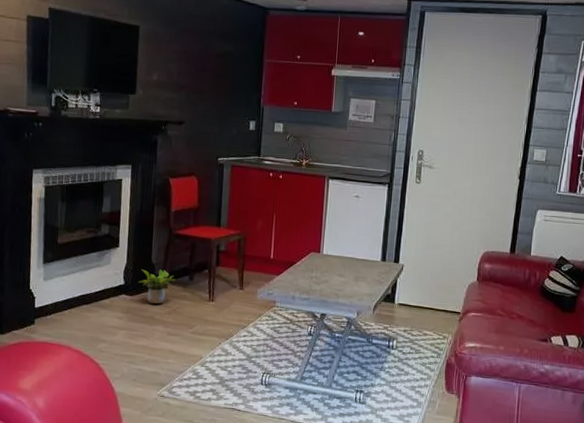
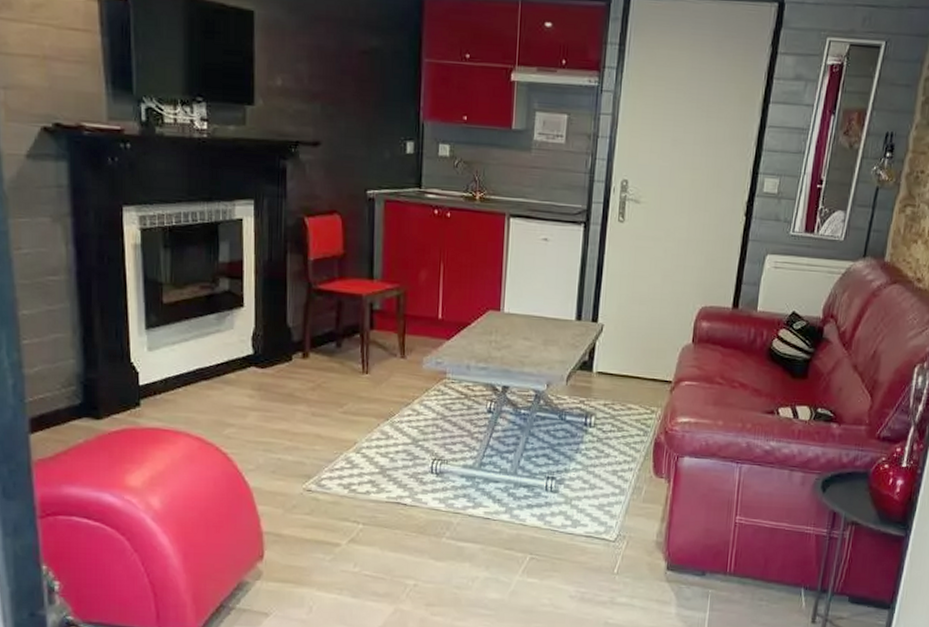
potted plant: present [138,269,176,304] -> none [271,334,320,378]

